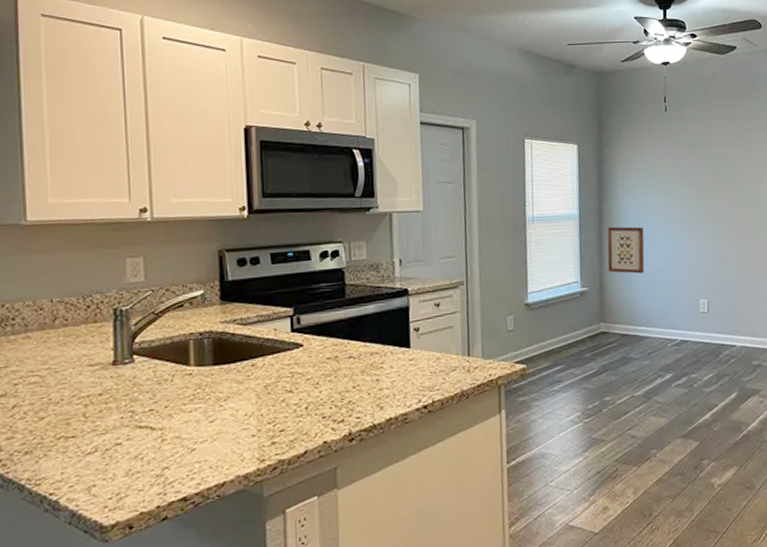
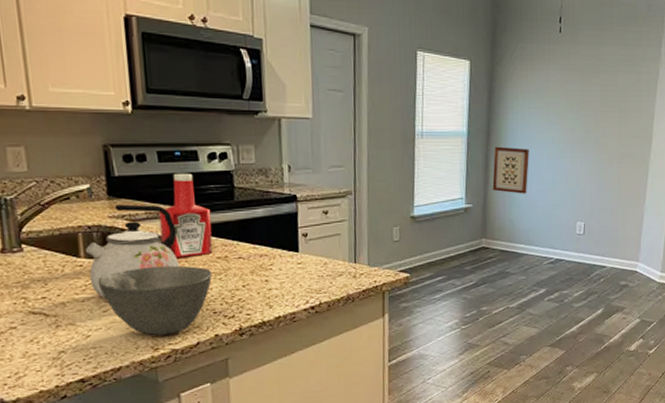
kettle: none [195,307,288,408] -> present [85,204,179,298]
bowl: none [206,368,321,446] -> present [97,265,212,336]
ketchup bottle: none [270,273,323,361] -> present [159,173,213,258]

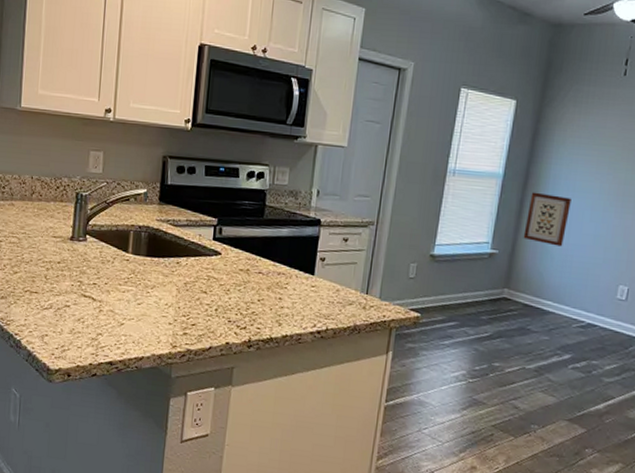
kettle: present [85,204,179,298] -> none [132,209,210,292]
bowl: present [97,265,212,336] -> none [138,269,233,335]
ketchup bottle: present [159,173,213,258] -> none [195,187,242,266]

